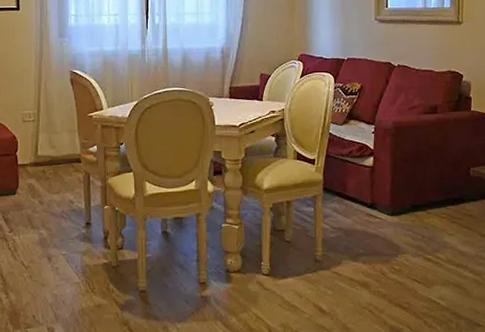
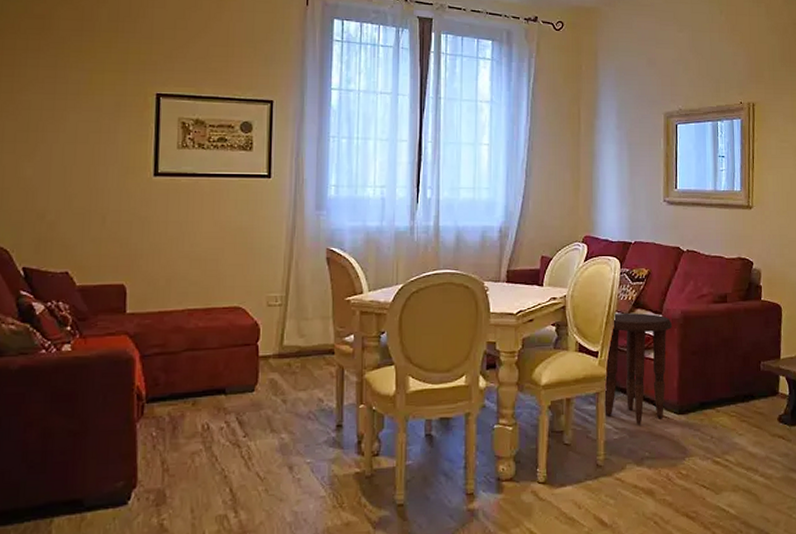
side table: none [321,124,384,224] -> present [604,313,672,424]

